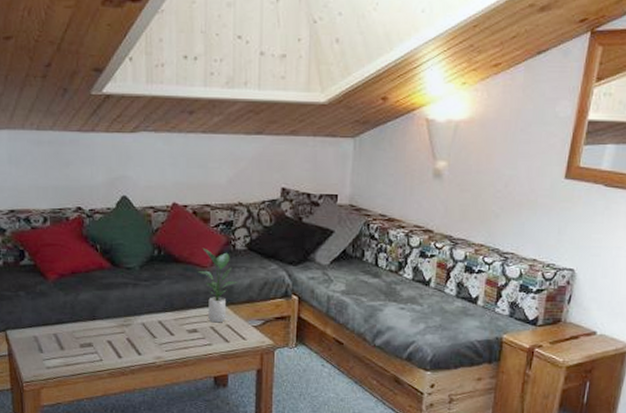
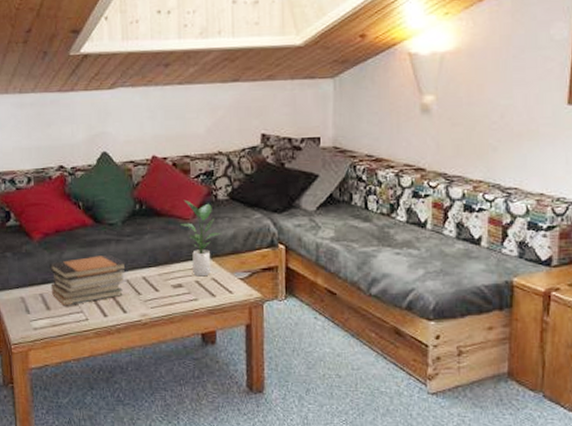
book stack: none [64,297,143,346] -> present [50,254,127,306]

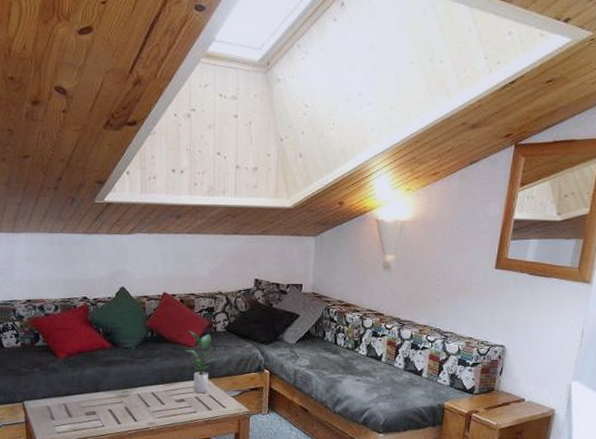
book stack: present [50,254,127,306] -> none [72,373,139,414]

